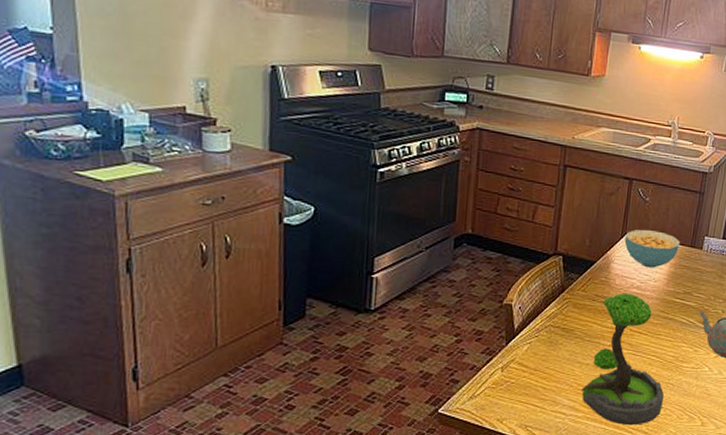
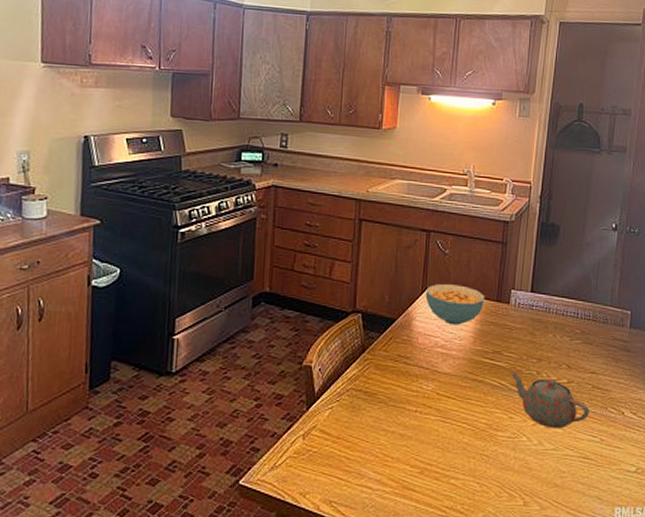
plant: present [581,292,664,426] -> none [388,352,479,504]

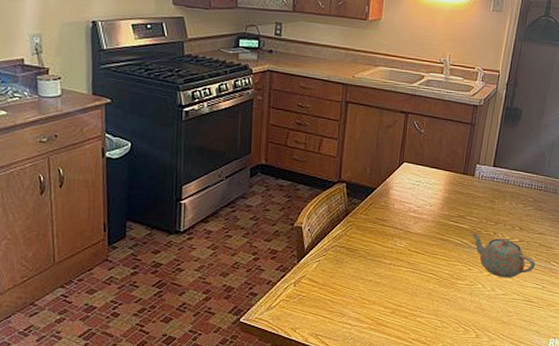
cereal bowl: present [425,283,486,325] -> none [402,158,454,194]

